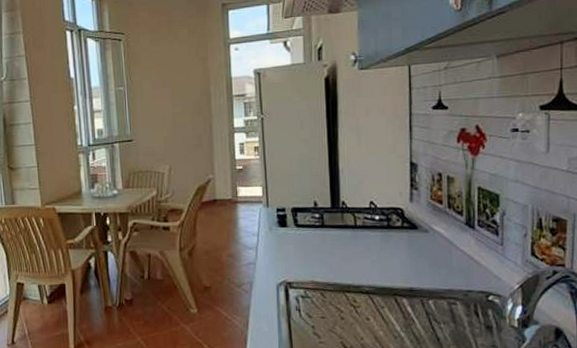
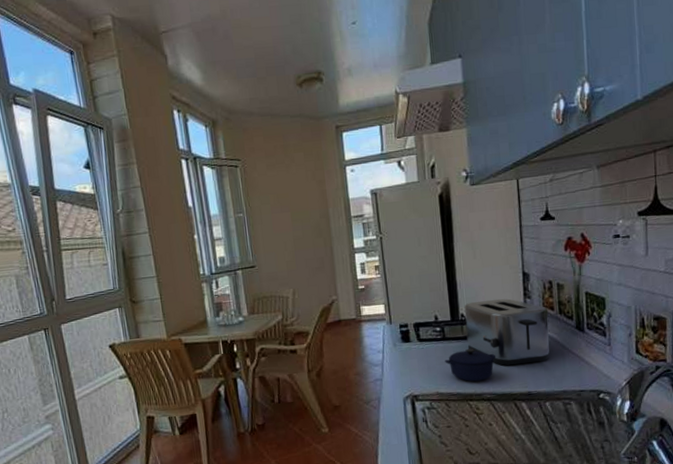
cooking pot: none [322,238,378,273] -> present [445,349,496,382]
toaster: none [345,188,436,259] -> present [464,298,550,366]

